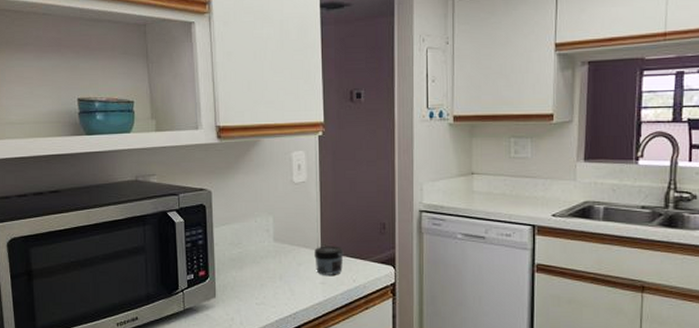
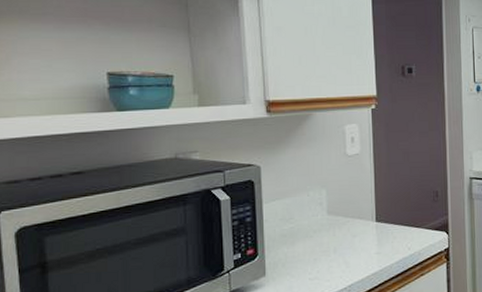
jar: present [314,246,344,275] -> none [369,215,399,245]

